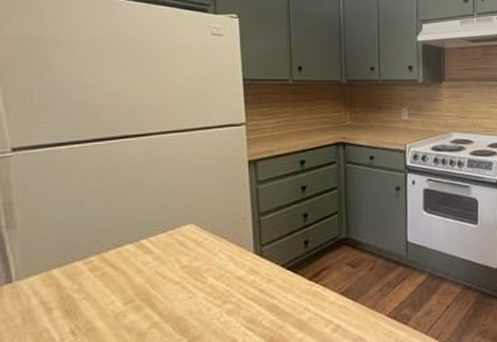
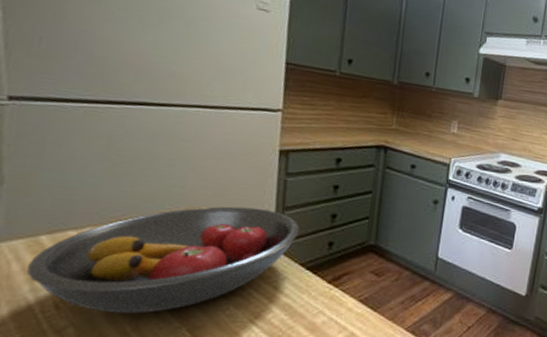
fruit bowl: none [43,217,276,333] -> present [26,206,300,314]

